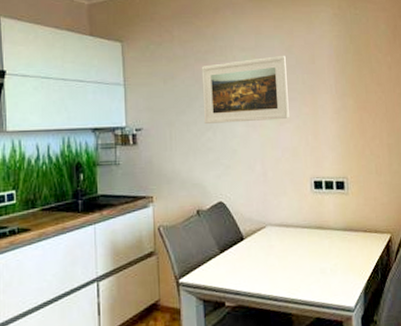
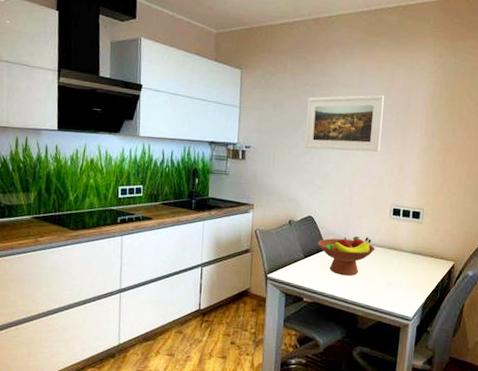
fruit bowl: none [233,217,301,268] -> present [317,236,375,276]

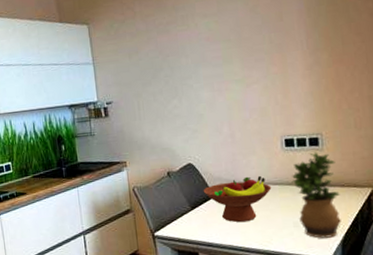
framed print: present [304,95,384,153] -> none [164,17,256,92]
potted plant: none [392,224,430,300] -> present [291,152,341,238]

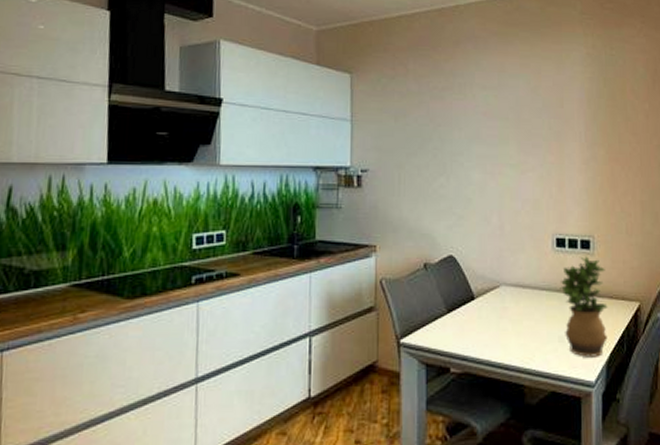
fruit bowl: present [203,175,272,223] -> none [463,277,538,333]

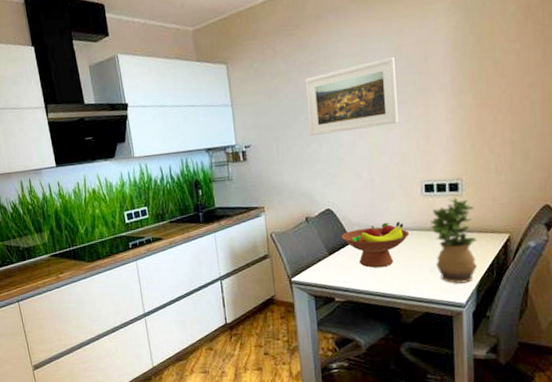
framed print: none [436,97,532,169] -> present [305,57,398,136]
fruit bowl: none [463,277,538,333] -> present [341,221,410,268]

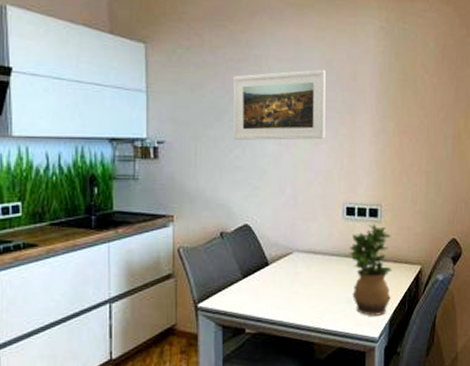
fruit bowl: present [341,221,410,268] -> none [257,244,329,296]

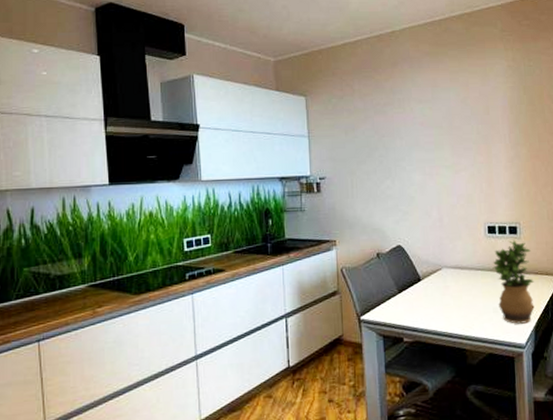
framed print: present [232,70,325,141] -> none [380,107,464,172]

